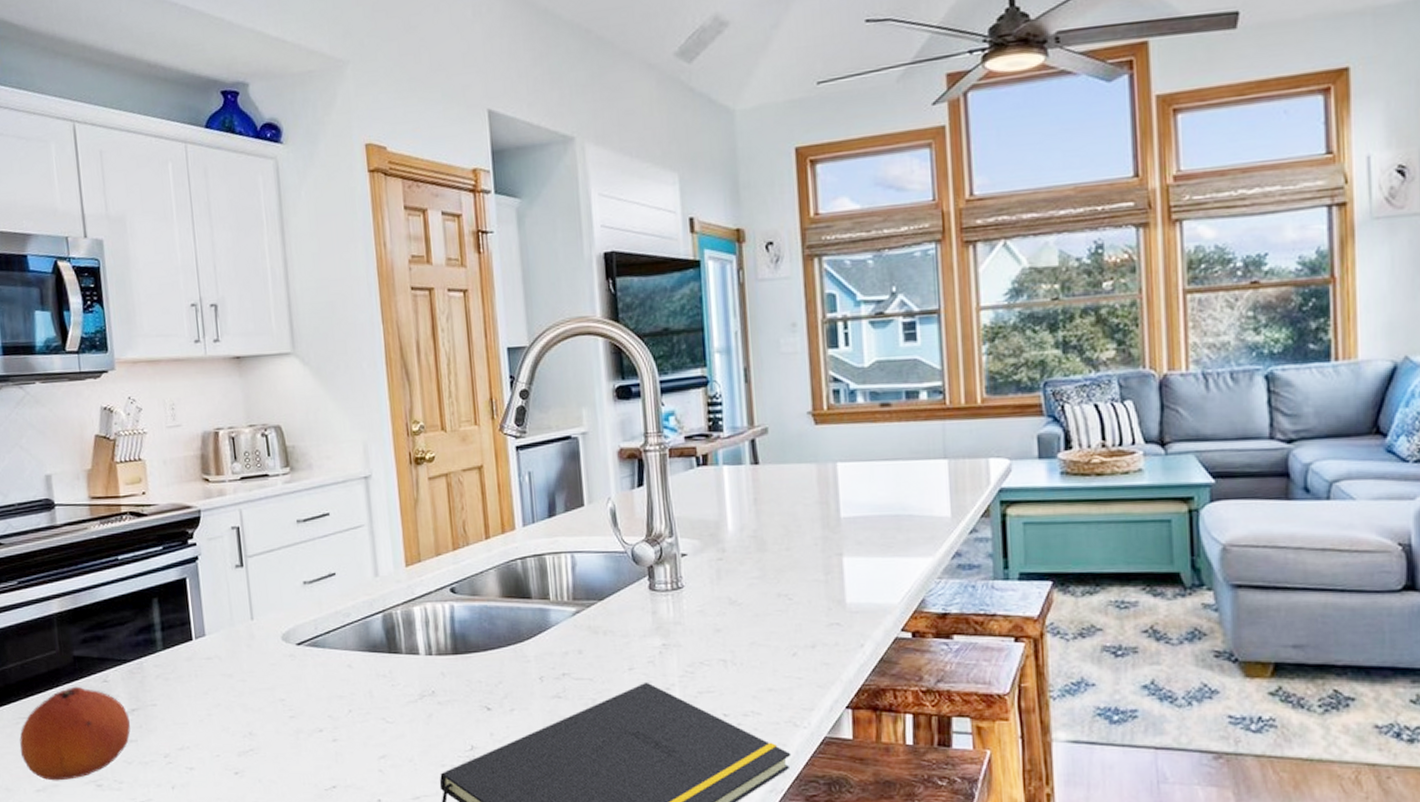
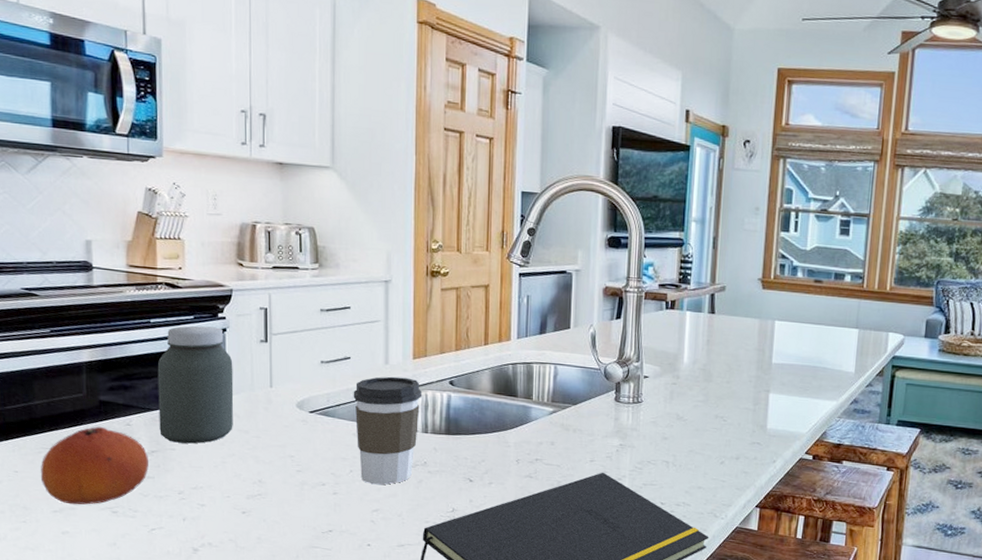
jar: none [130,556,216,697] -> present [157,325,234,444]
coffee cup: none [342,590,421,724] -> present [353,376,423,485]

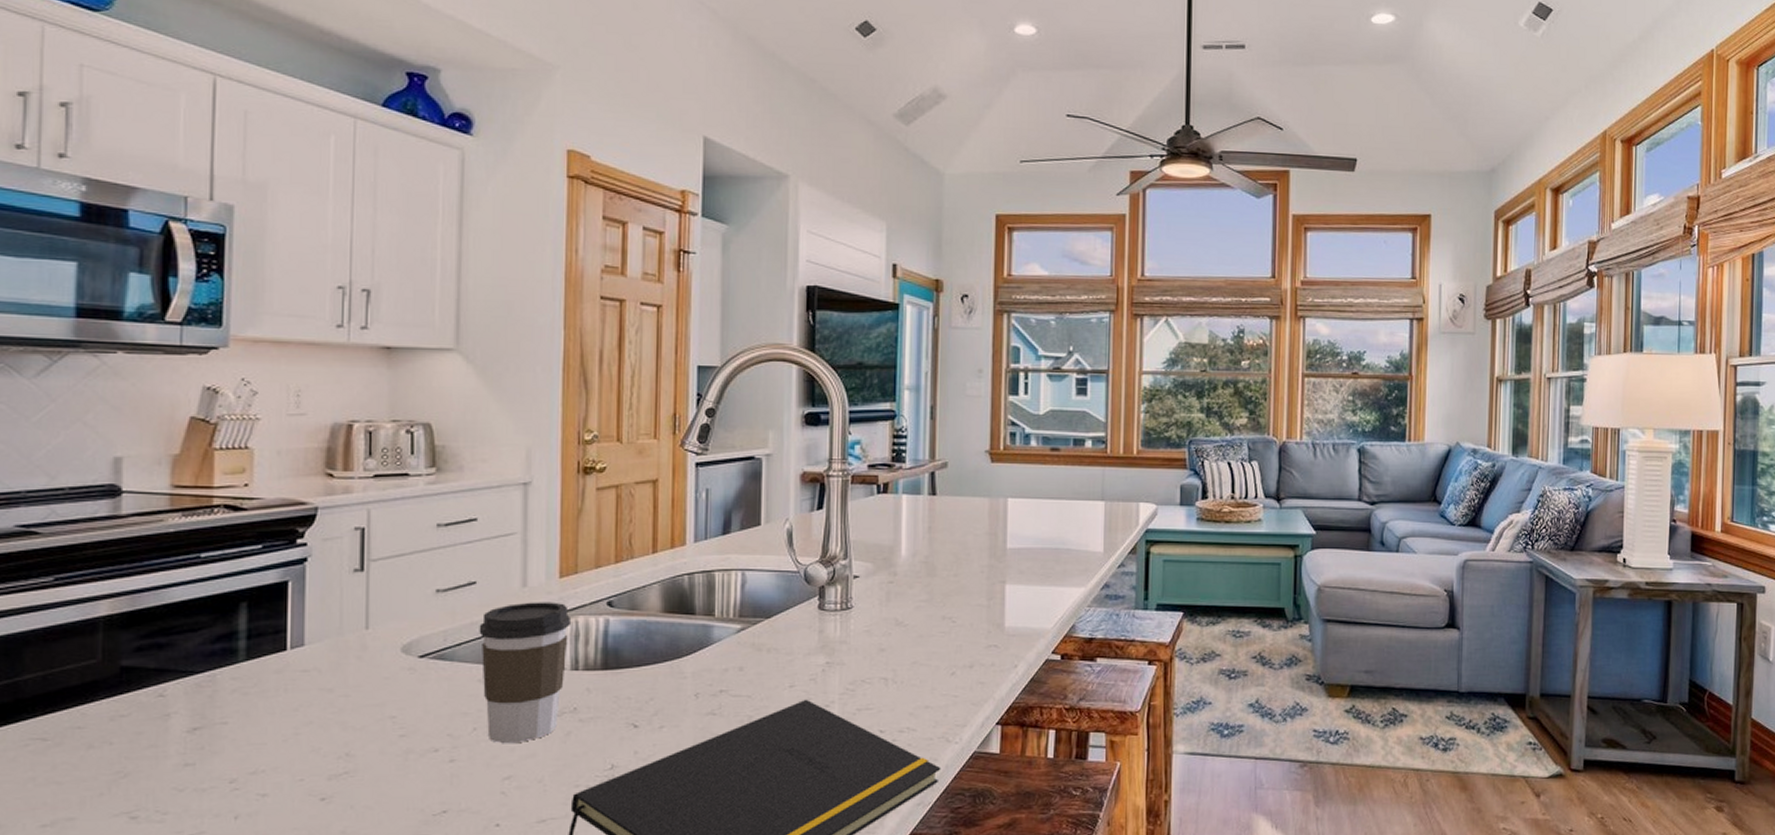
fruit: present [41,426,149,505] -> none [26,701,188,814]
jar: present [157,325,234,444] -> none [206,557,315,714]

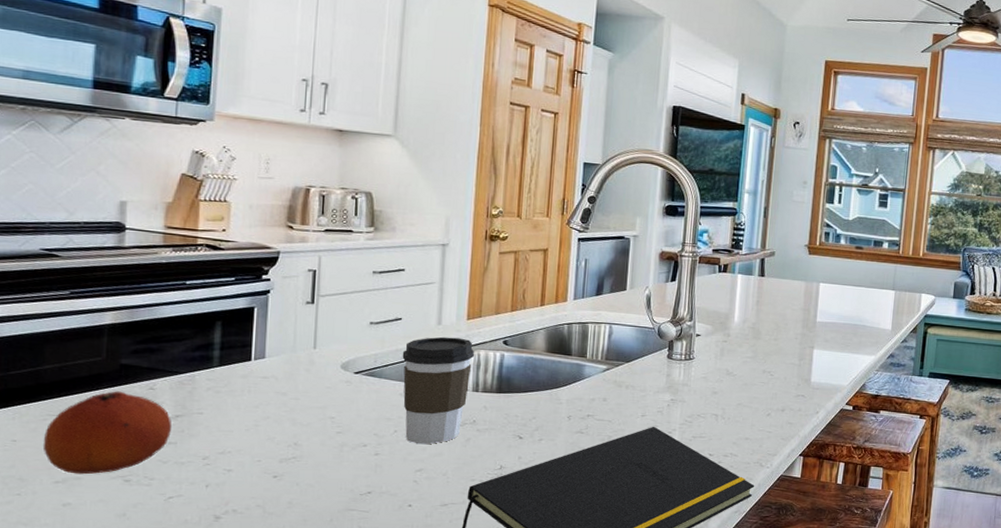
fruit: none [26,701,188,814] -> present [44,391,171,475]

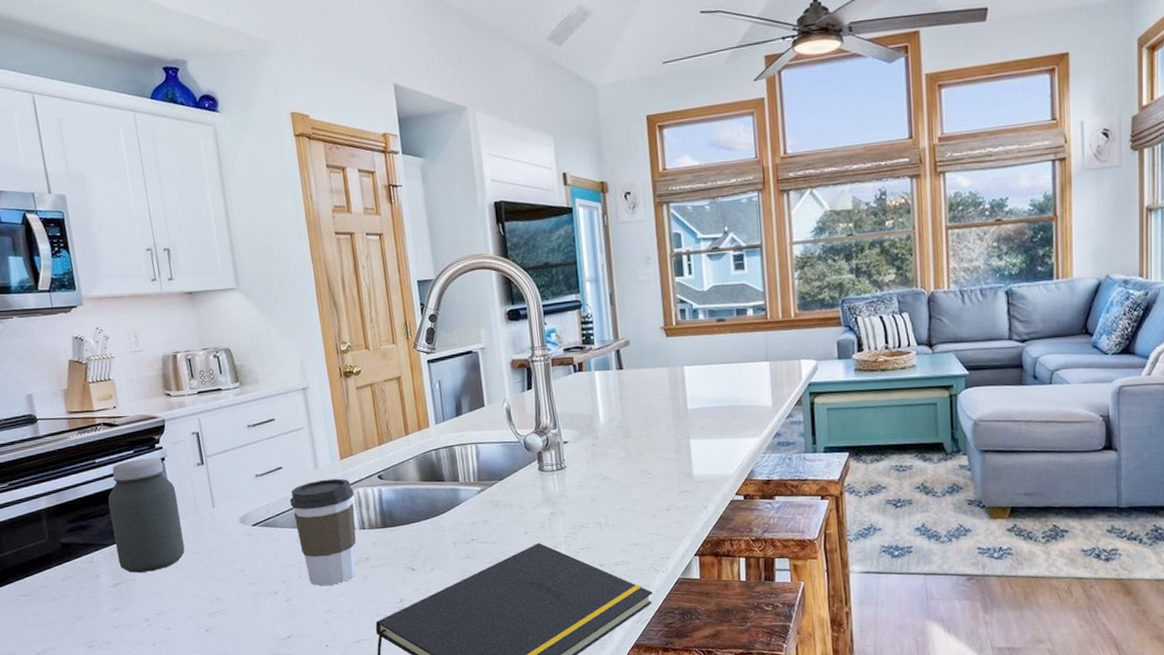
fruit: present [44,391,171,475] -> none [19,567,115,645]
jar: none [186,287,275,407] -> present [108,457,185,573]

